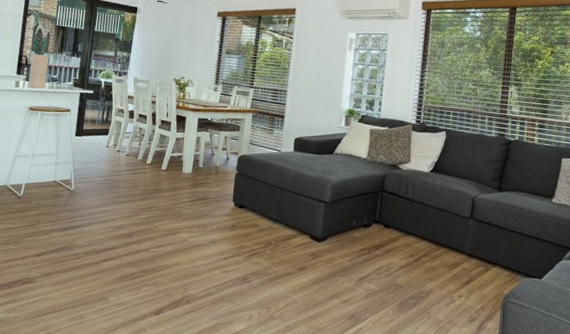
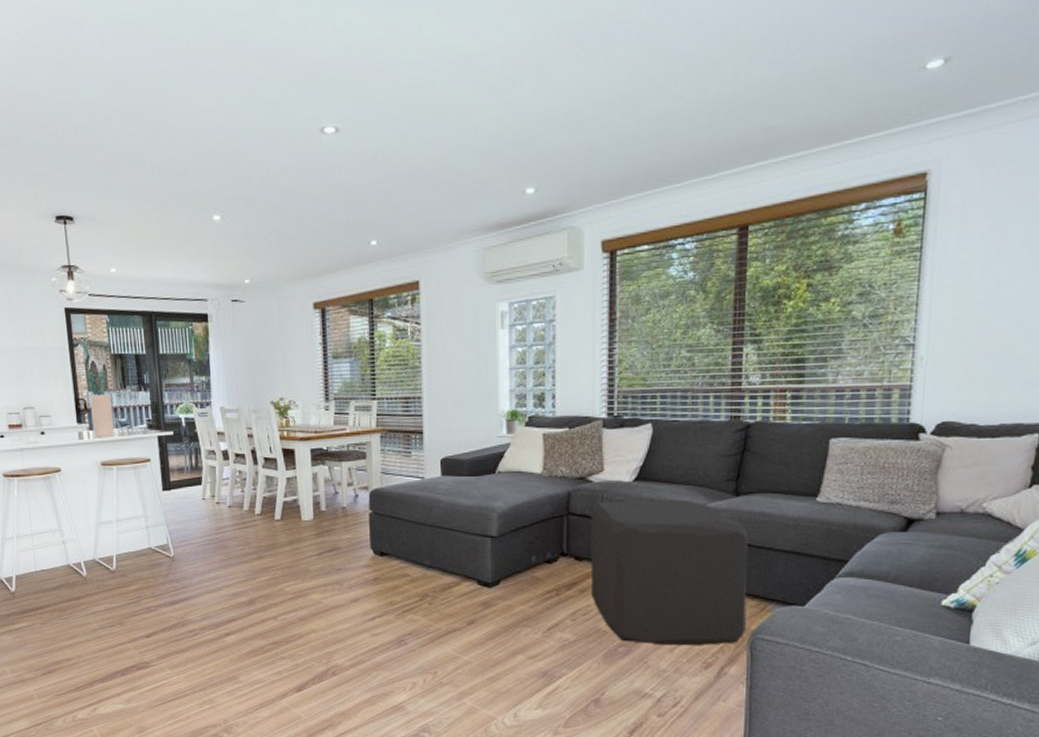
pouf: none [393,184,506,304] -> present [590,500,748,645]

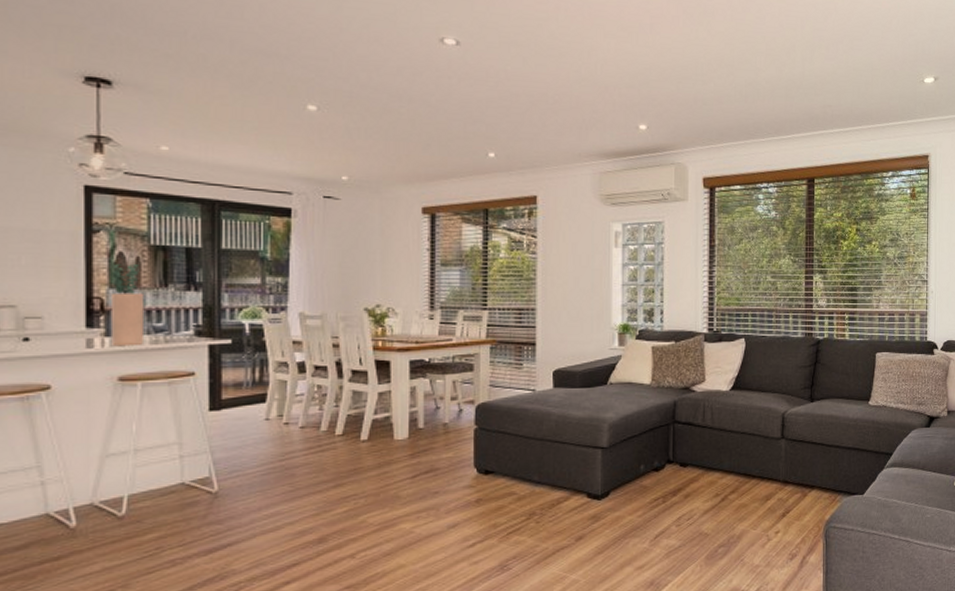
pouf: present [590,500,748,645] -> none [694,406,821,542]

